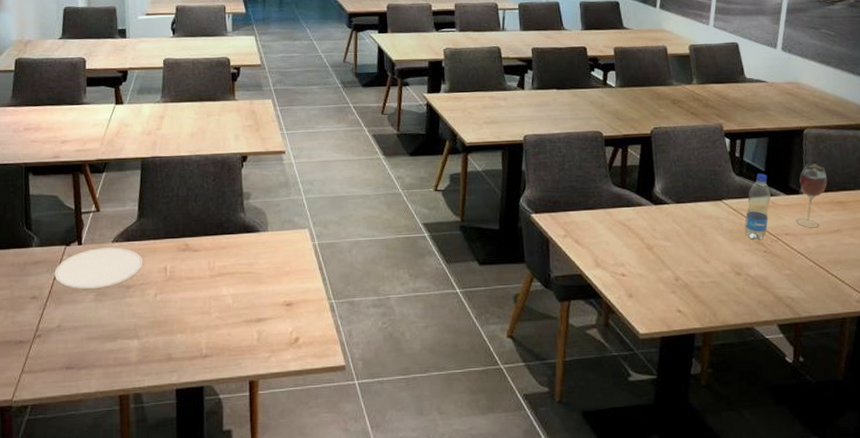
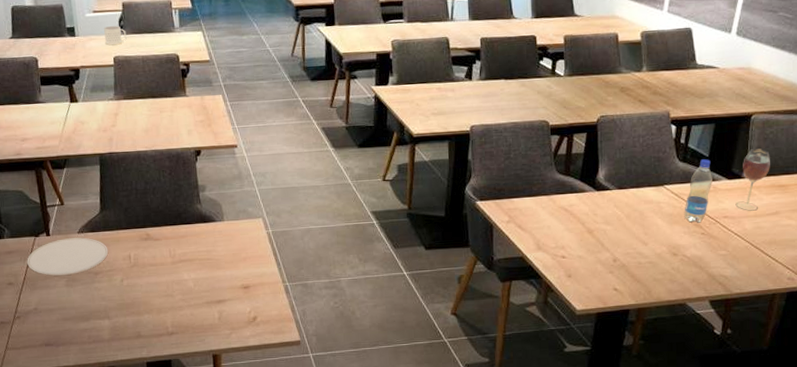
mug: none [156,28,178,48] -> present [104,26,127,46]

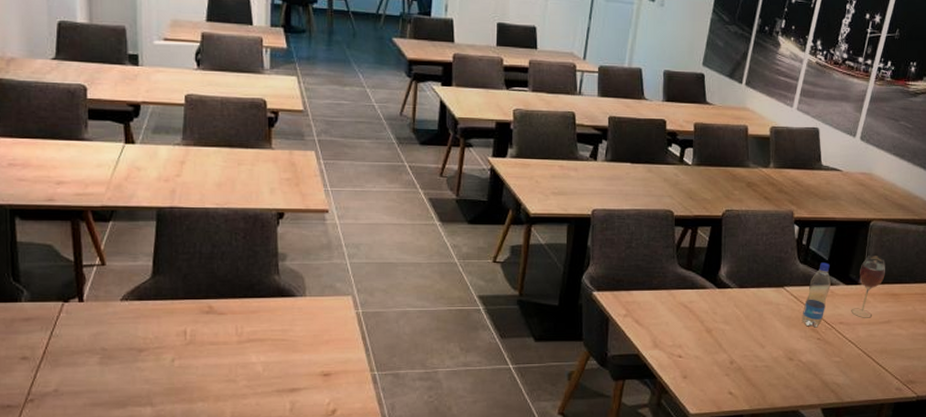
plate: present [27,237,109,276] -> none [50,306,159,351]
mug: present [104,26,127,46] -> none [176,58,204,81]

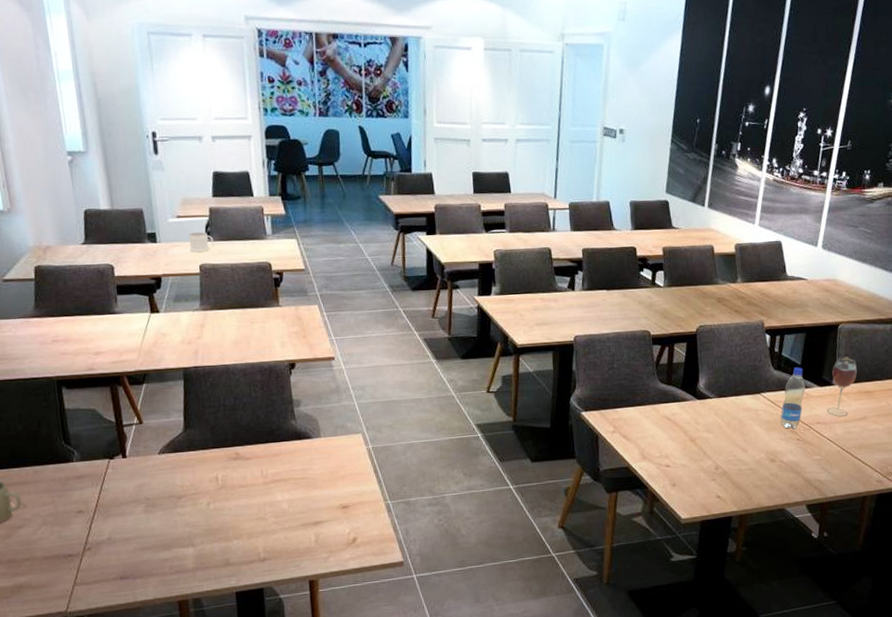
mug: none [176,58,204,81] -> present [189,232,214,253]

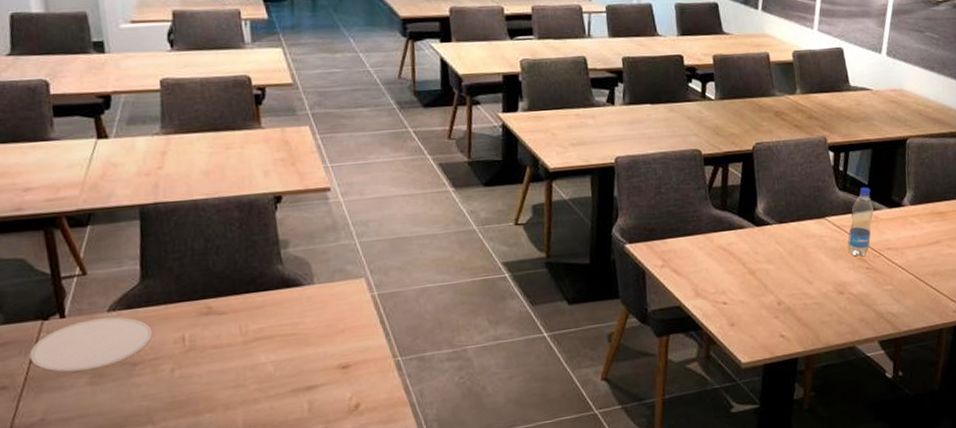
plate: none [99,458,193,502] -> present [29,317,153,373]
mug: present [189,232,214,253] -> none [146,40,179,65]
wineglass: present [827,356,857,417] -> none [897,173,928,242]

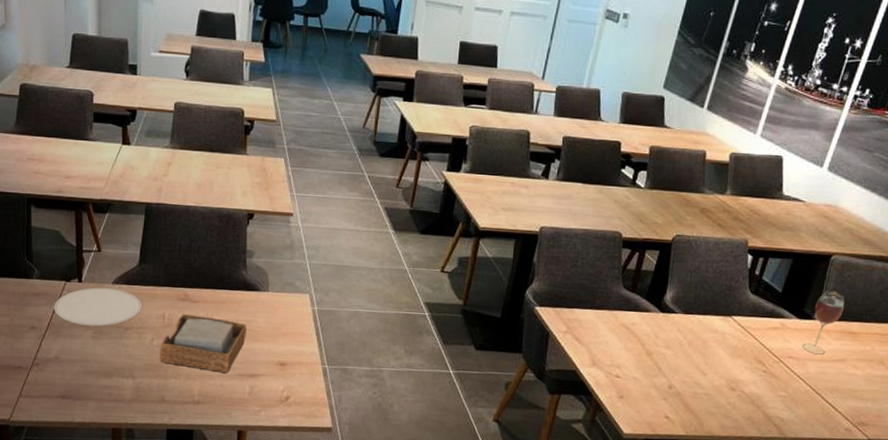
napkin holder: none [183,327,295,396] -> present [159,313,247,373]
bottle: present [847,187,874,257] -> none [748,294,783,360]
wineglass: none [897,173,928,242] -> present [802,289,845,355]

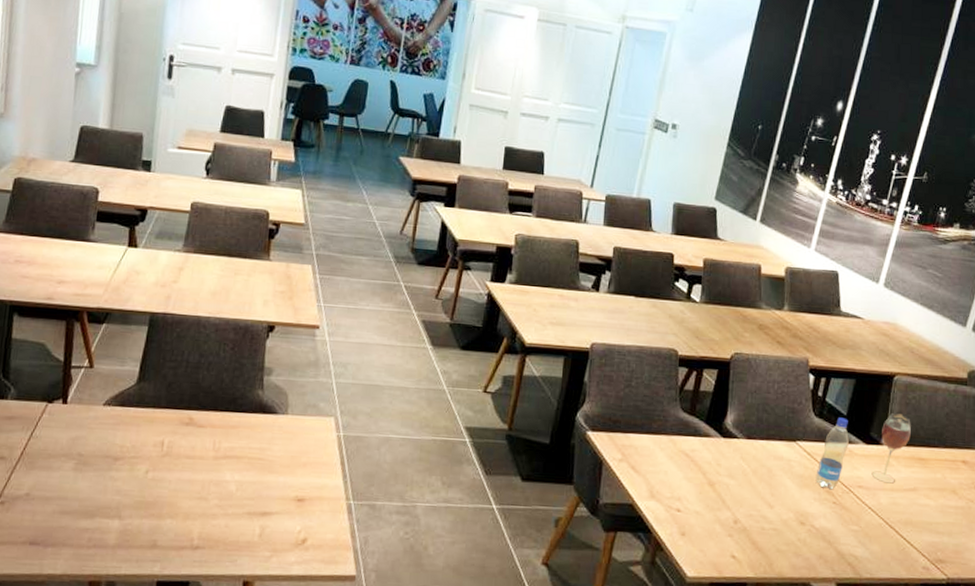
plate: present [54,287,142,327] -> none [29,410,138,456]
napkin holder: present [159,313,247,373] -> none [154,440,260,512]
bottle: none [748,294,783,360] -> present [815,417,849,490]

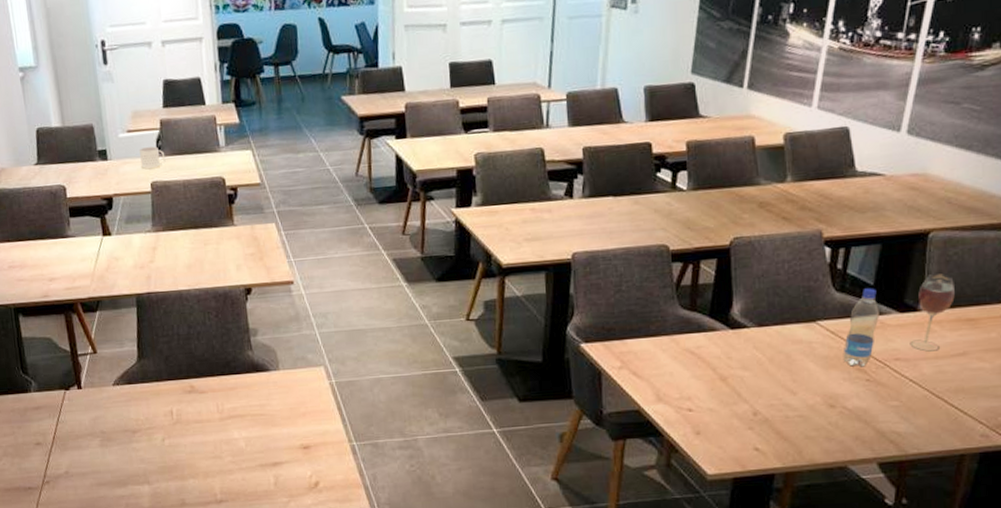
mug: none [185,166,213,190] -> present [139,146,166,170]

